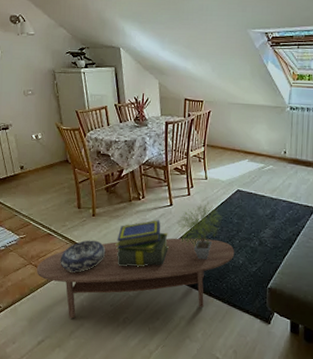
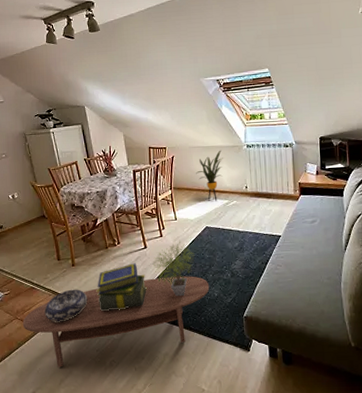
house plant: none [232,109,263,164] -> present [196,150,223,201]

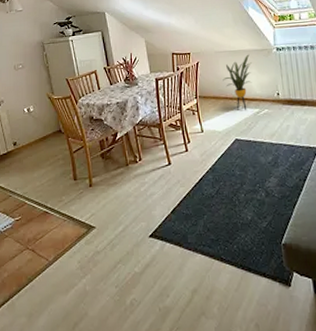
coffee table: present [22,276,210,368] -> none [33,196,242,308]
decorative bowl: present [44,289,88,322] -> none [58,213,106,253]
stack of books: present [96,263,147,312] -> none [115,182,172,240]
potted plant: present [152,241,194,297] -> none [177,156,224,221]

